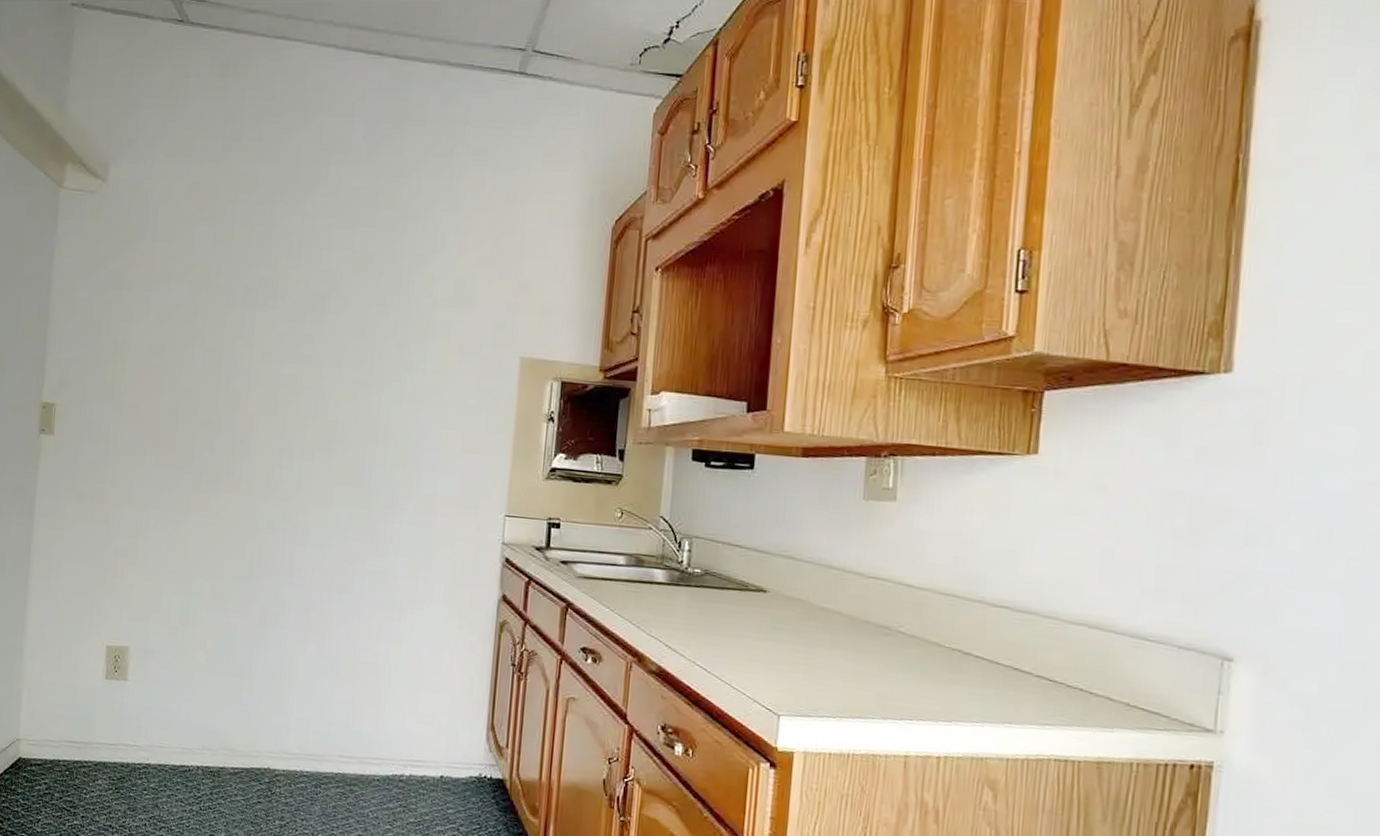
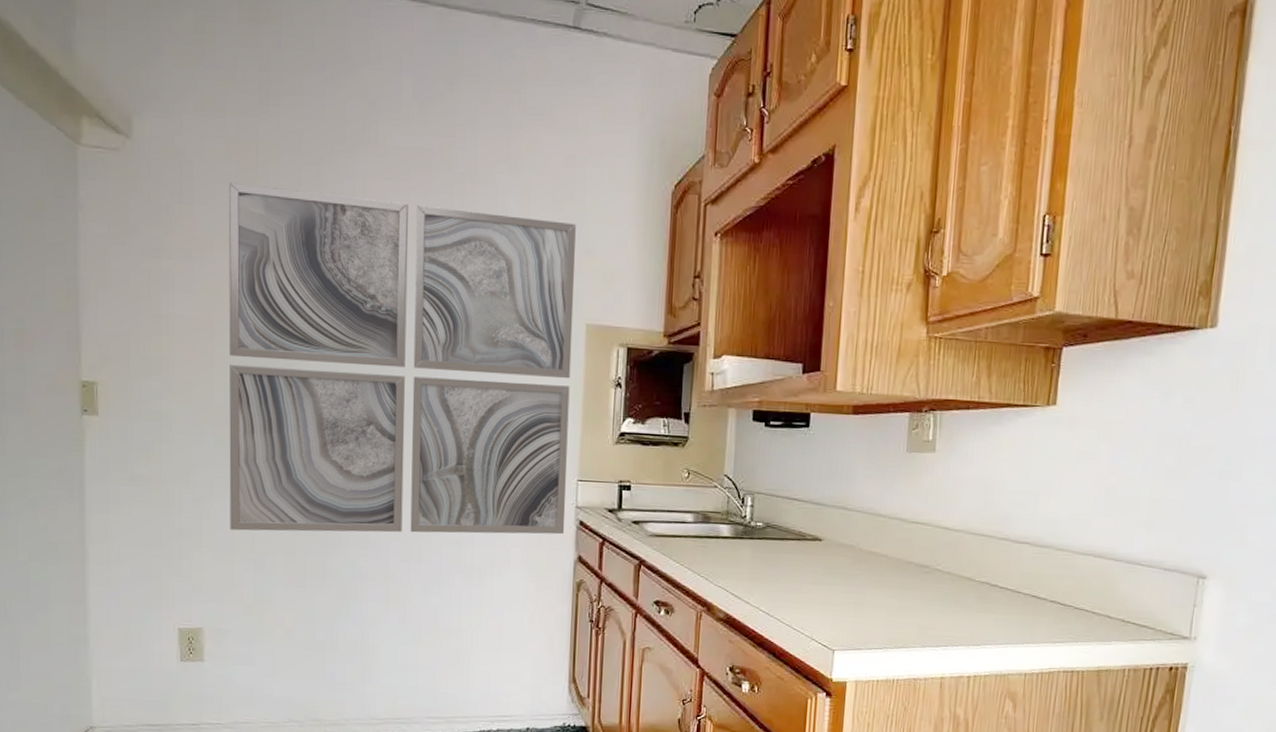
wall art: none [162,221,514,571] -> present [228,183,576,535]

